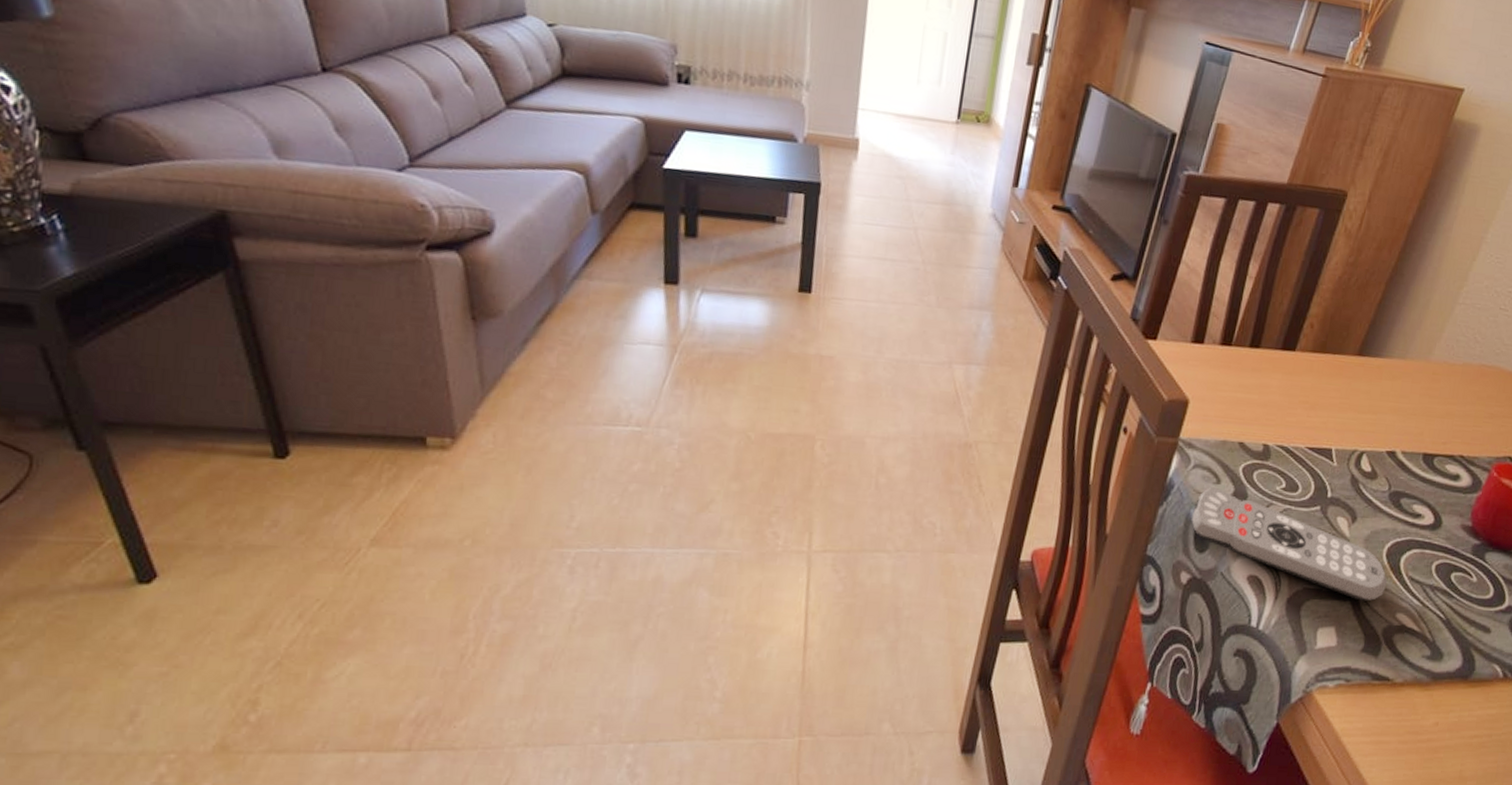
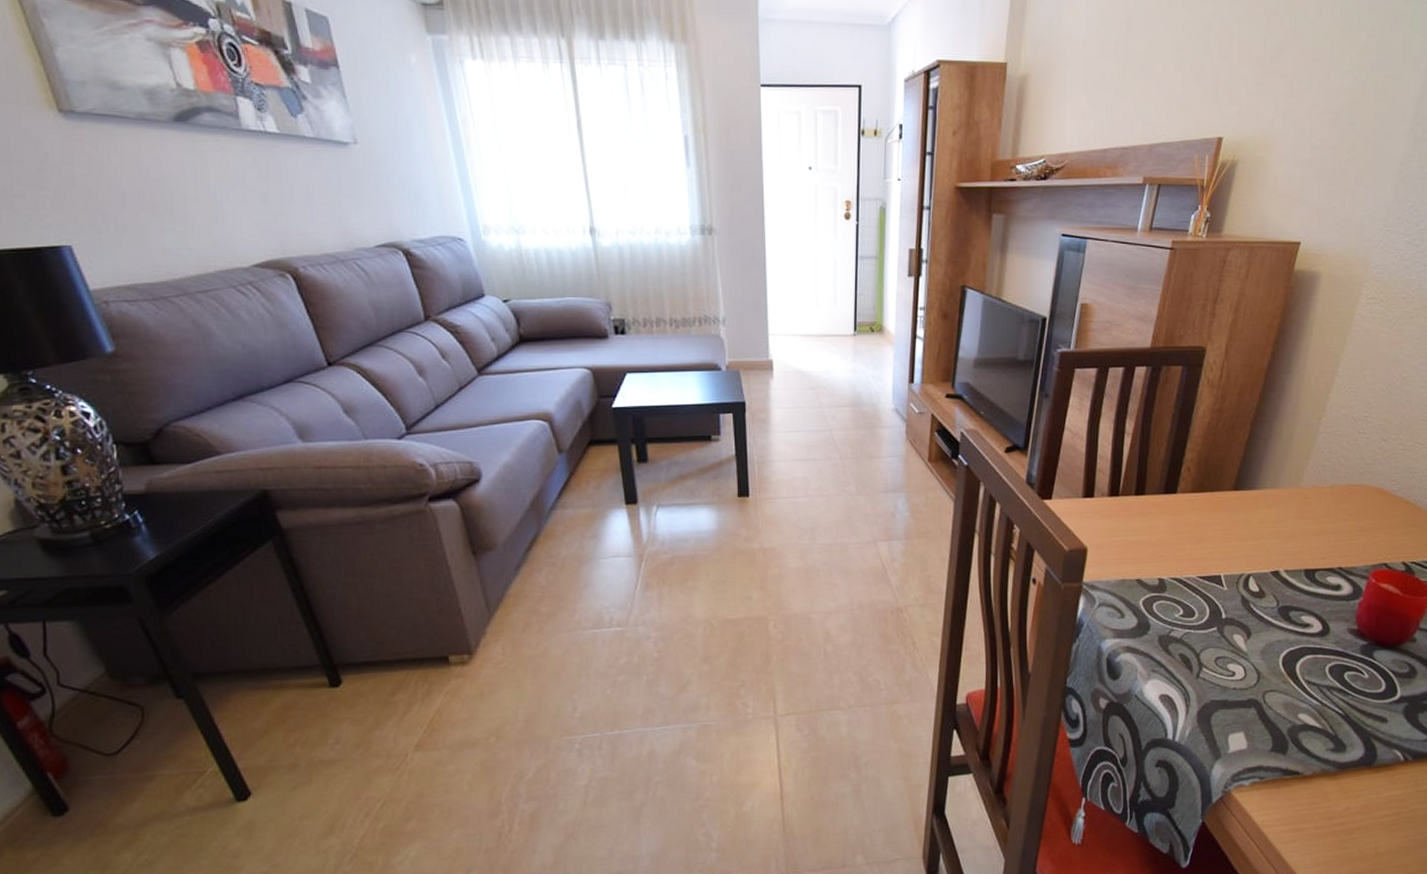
remote control: present [1192,487,1388,601] -> none [1103,621,1287,707]

